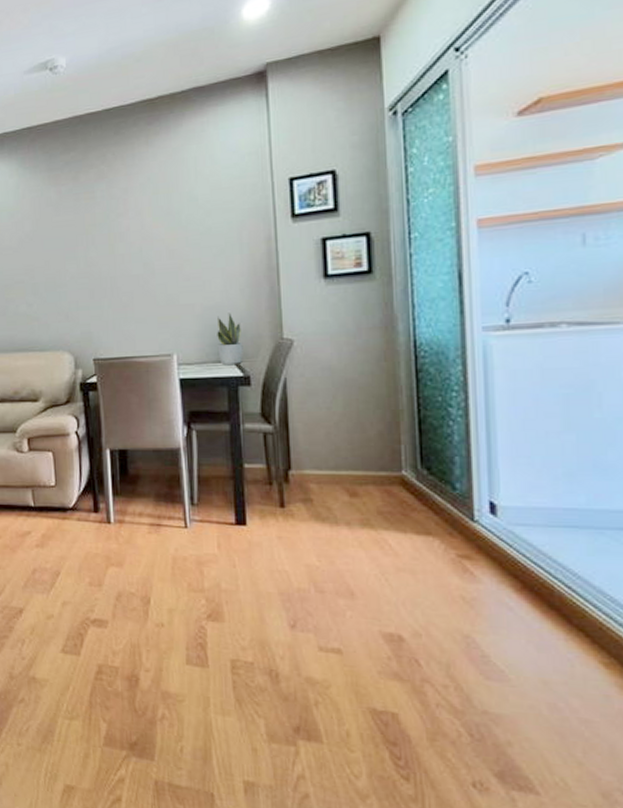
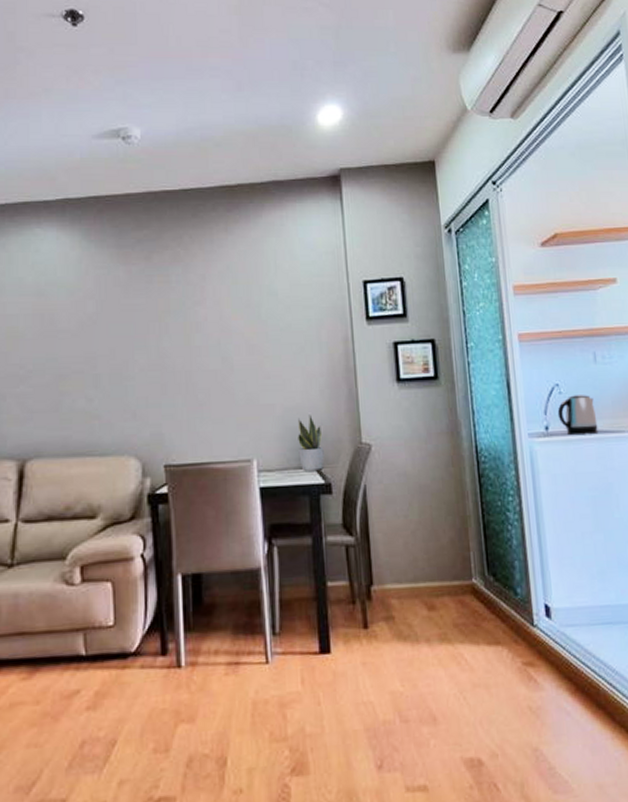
kettle: none [524,282,580,329] -> present [557,395,599,436]

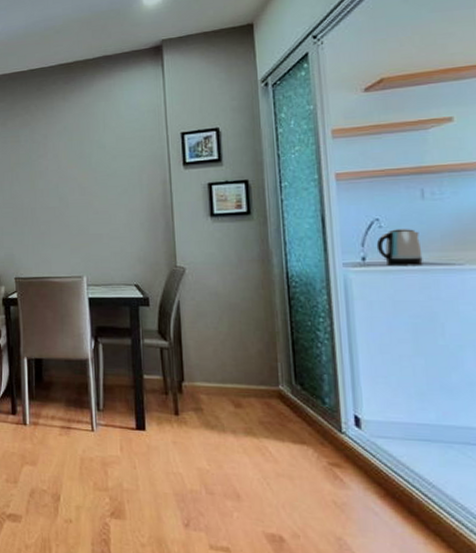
potted plant: present [298,414,325,472] -> none [120,242,143,288]

